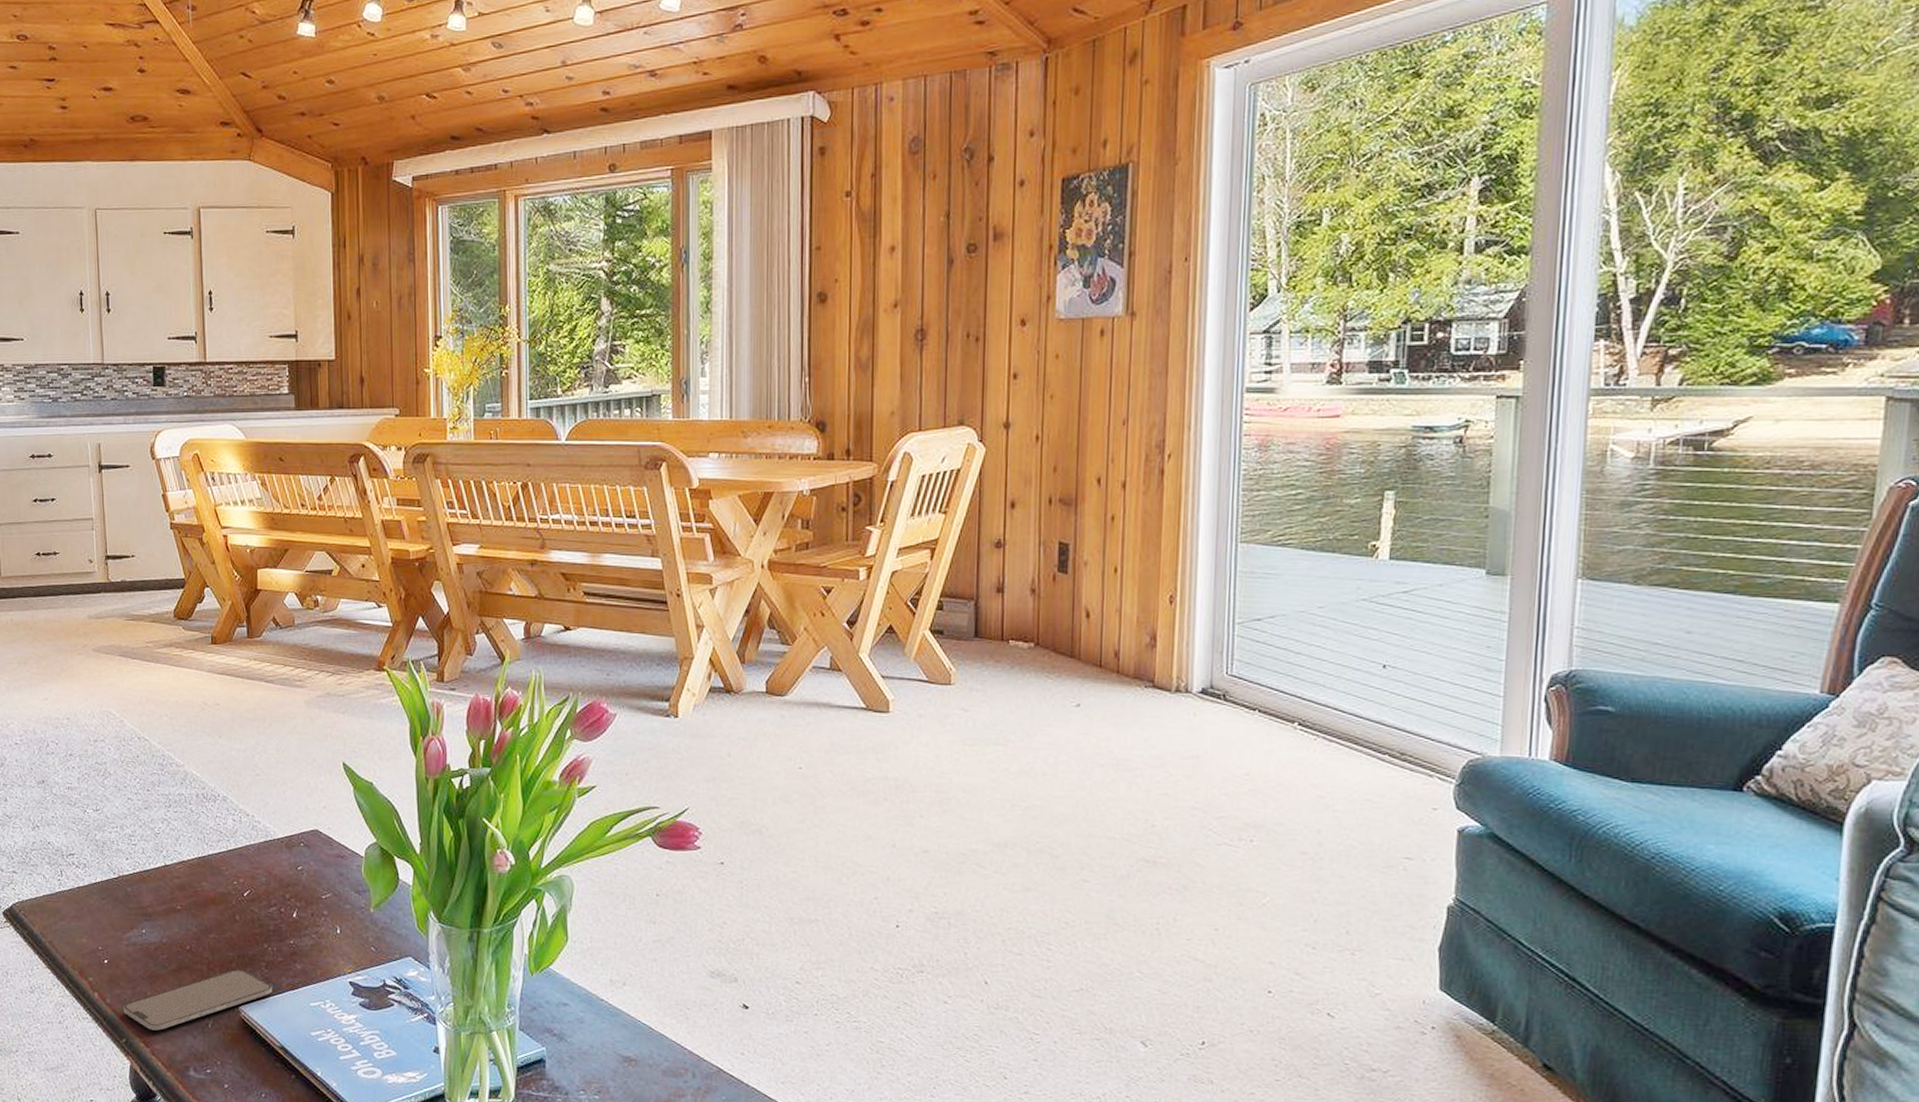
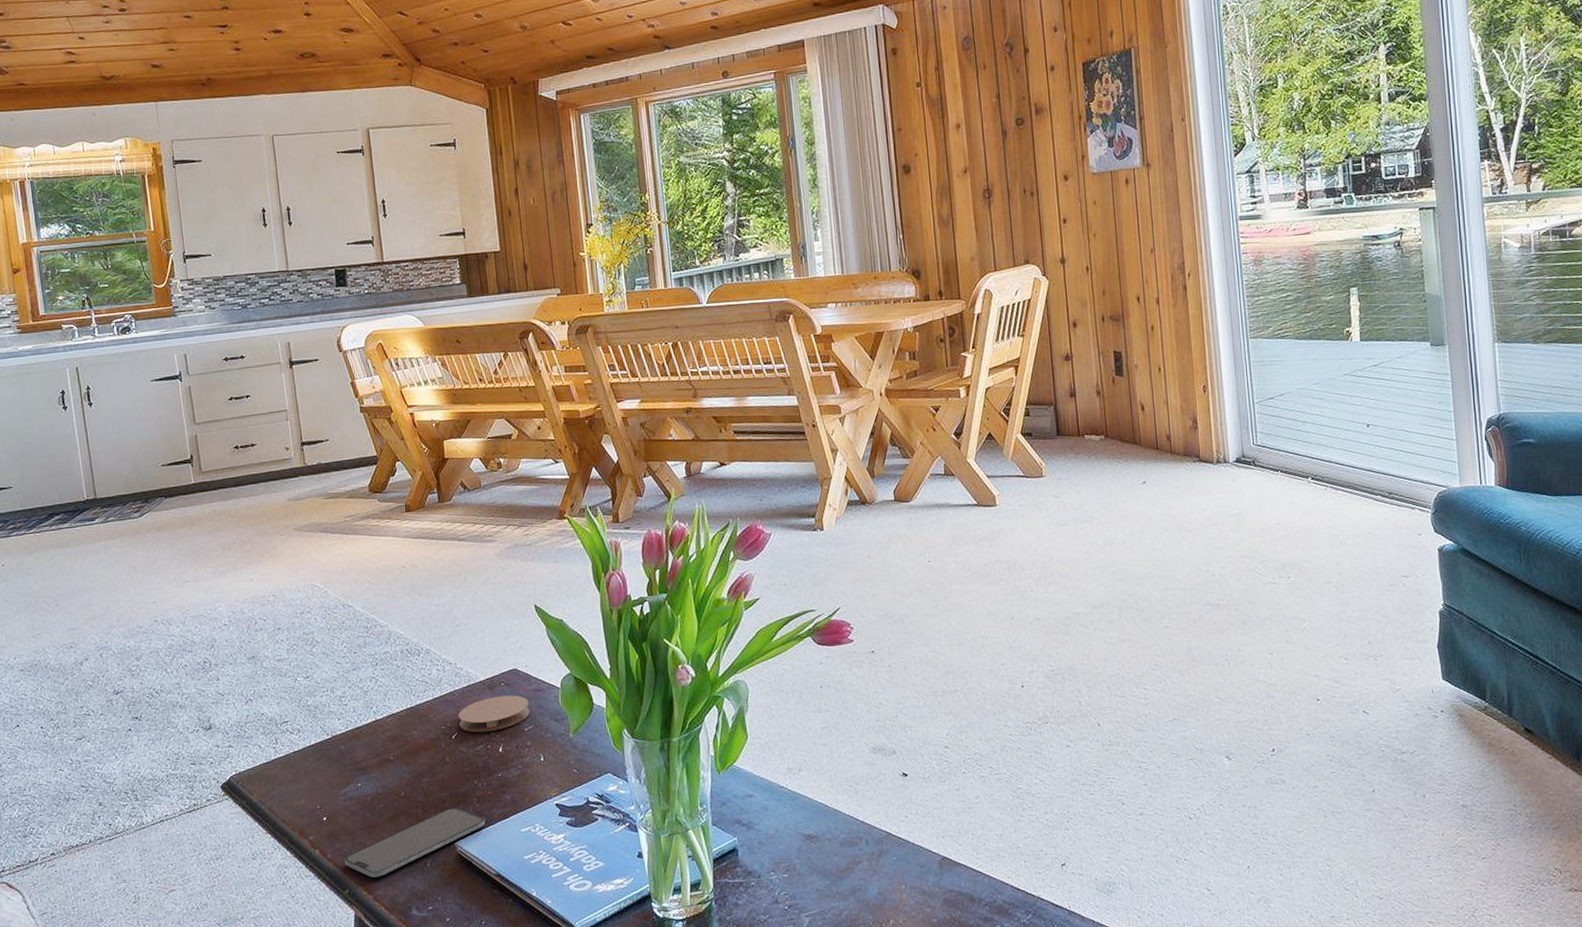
coaster: none [252,857,329,894] -> present [458,695,530,733]

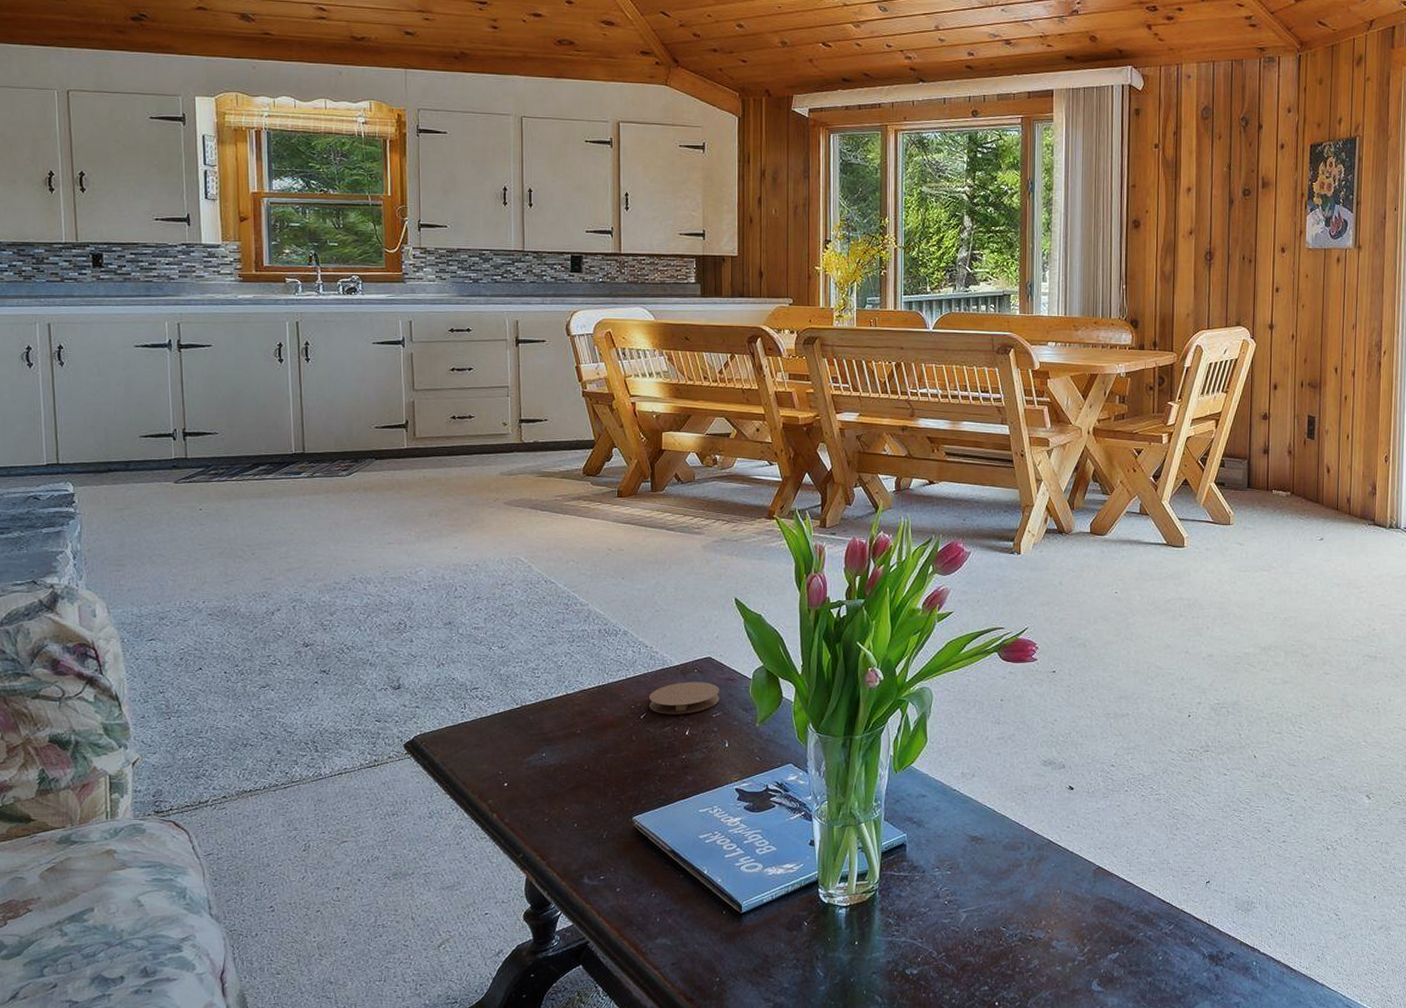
smartphone: present [344,807,486,878] -> none [521,783,665,844]

